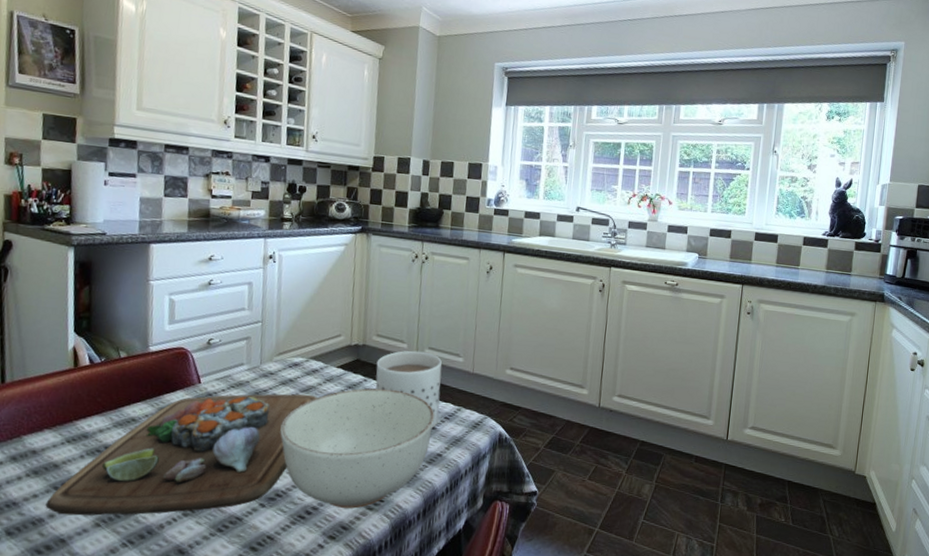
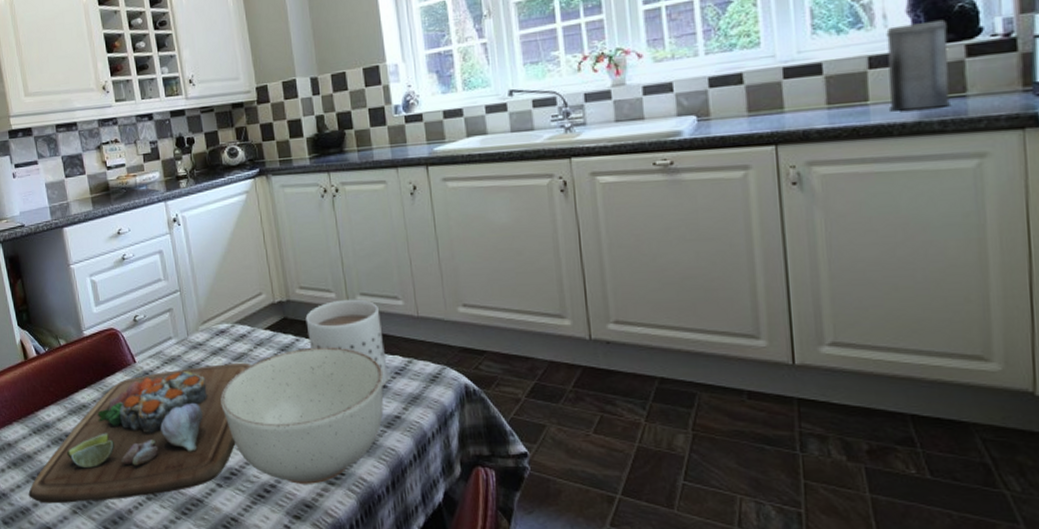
canister: none [810,220,849,280] -> present [886,19,950,111]

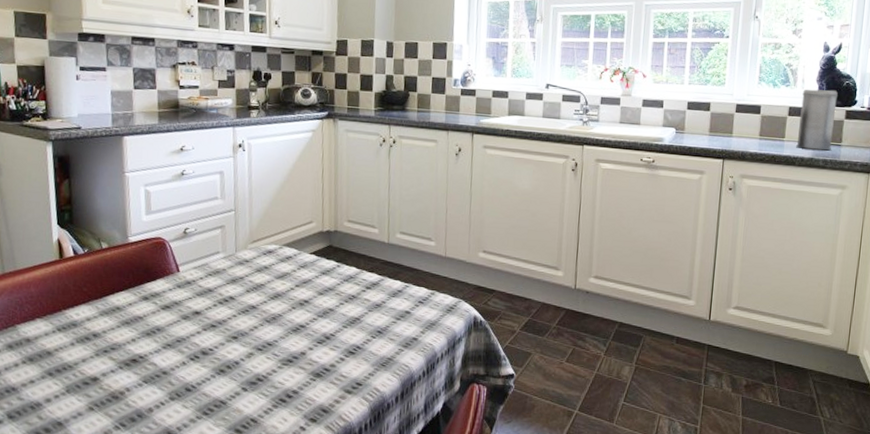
food platter: present [28,362,251,504] -> none [42,280,292,400]
bowl: present [220,346,384,484] -> none [258,273,409,392]
mug: present [305,299,388,386] -> none [348,235,414,312]

